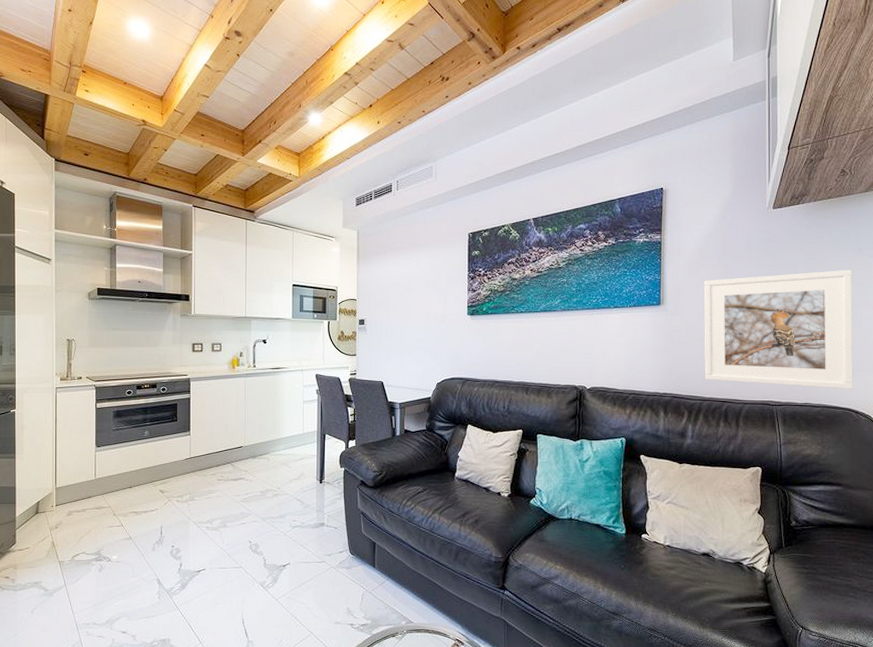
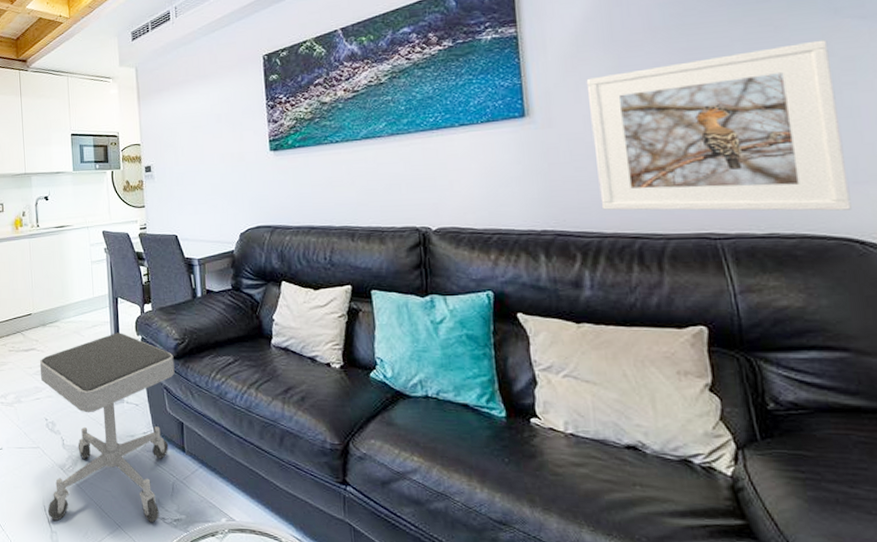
stool: none [245,465,372,631] -> present [40,333,175,523]

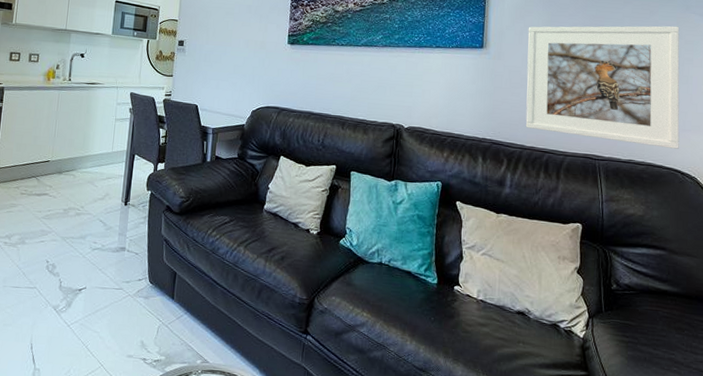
stool: present [40,333,175,523] -> none [34,186,177,363]

